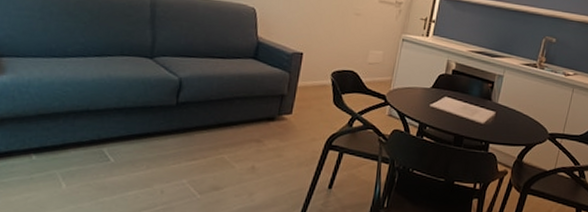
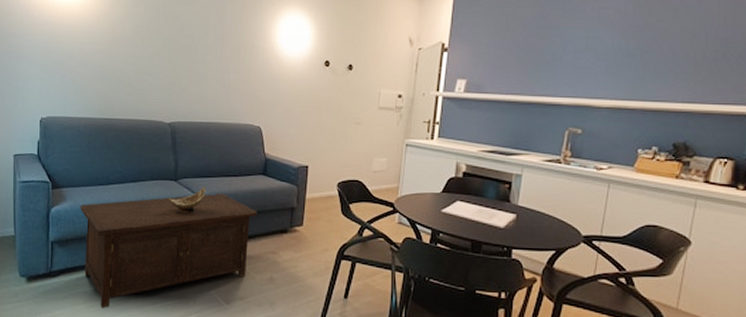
cabinet: none [23,75,244,200] -> present [80,193,257,308]
decorative bowl: none [140,66,187,95] -> present [168,186,206,213]

